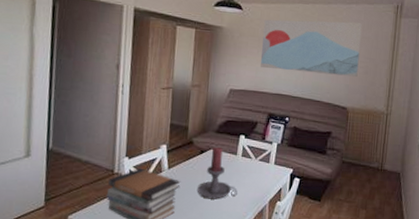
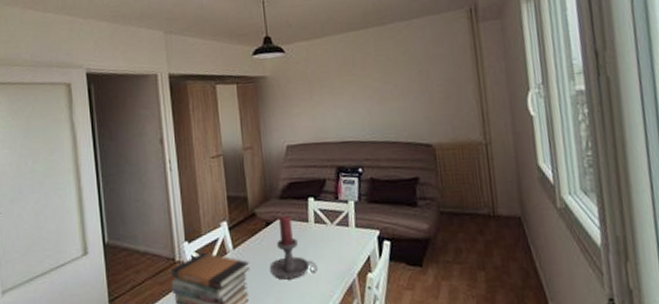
wall art: present [260,19,362,77] -> none [311,38,438,115]

